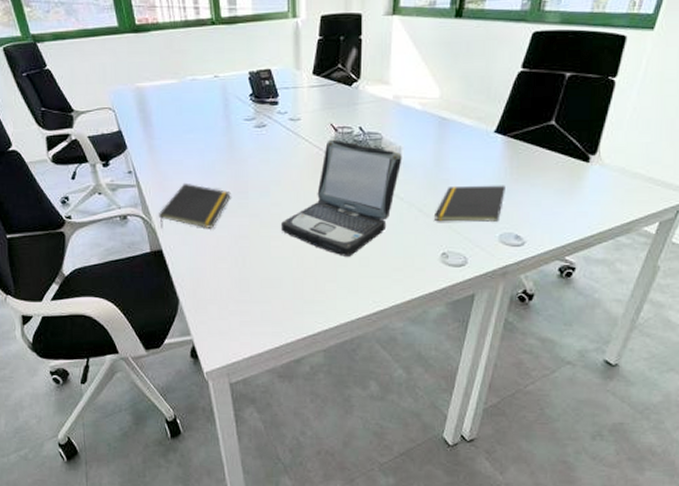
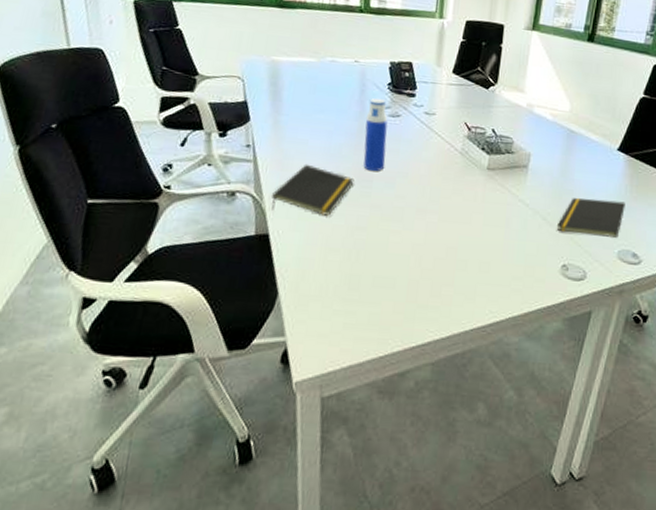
water bottle: none [233,110,258,183] -> present [363,98,388,172]
laptop: present [281,139,402,257] -> none [402,137,531,260]

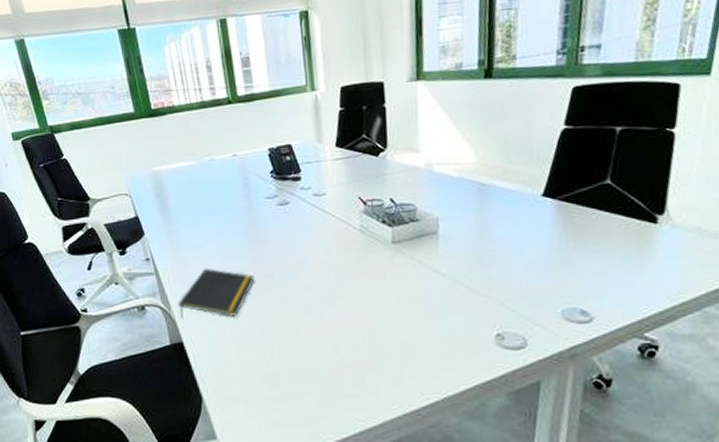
water bottle: present [363,98,388,172] -> none [254,188,283,266]
notepad: present [557,197,625,238] -> none [483,254,563,298]

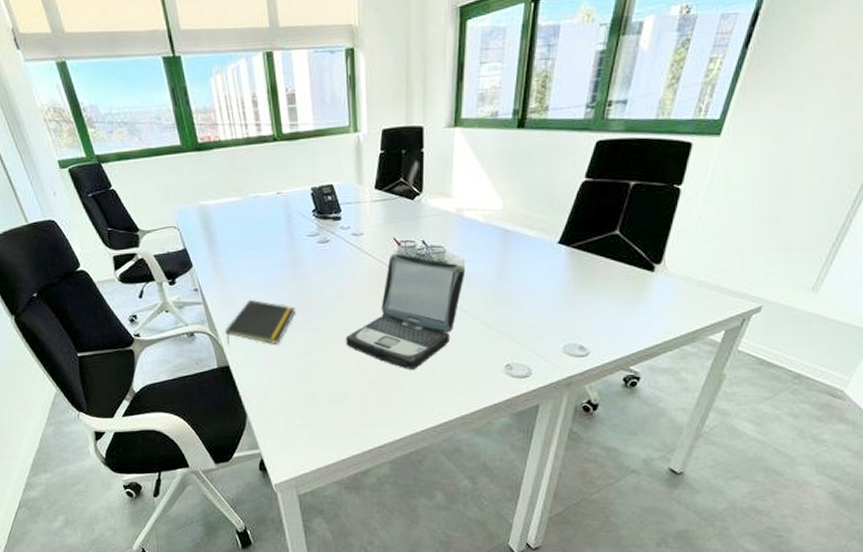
laptop: none [311,213,441,342] -> present [346,253,466,370]

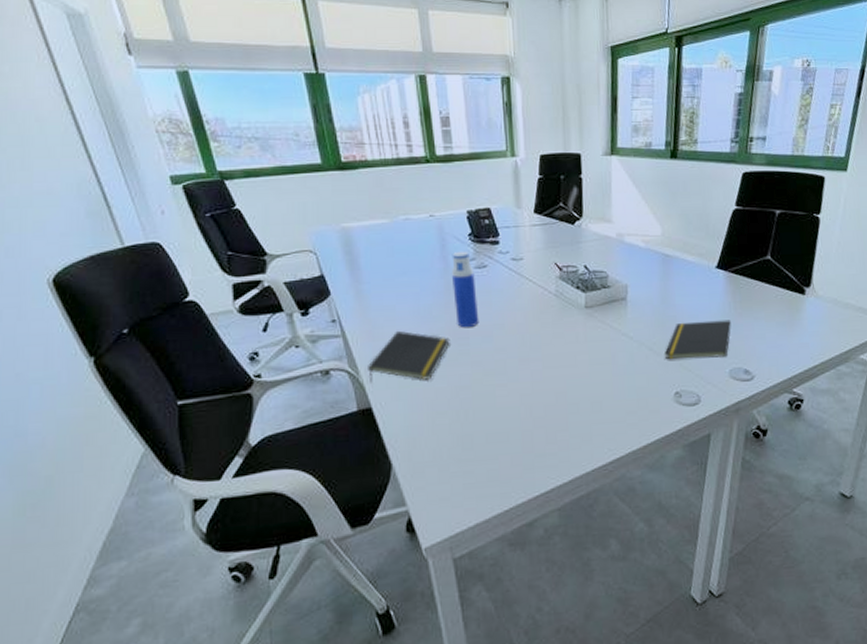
water bottle: none [296,226,322,299] -> present [451,251,479,328]
laptop: present [346,253,466,370] -> none [507,279,629,403]
notepad: none [498,296,569,334] -> present [665,320,731,359]

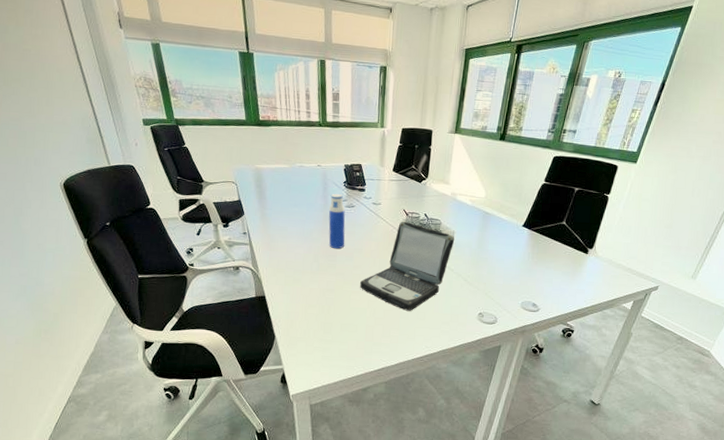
notepad: present [368,330,450,383] -> none [265,245,323,282]
laptop: none [507,279,629,403] -> present [360,221,455,311]
notepad: present [665,320,731,359] -> none [475,263,528,292]

